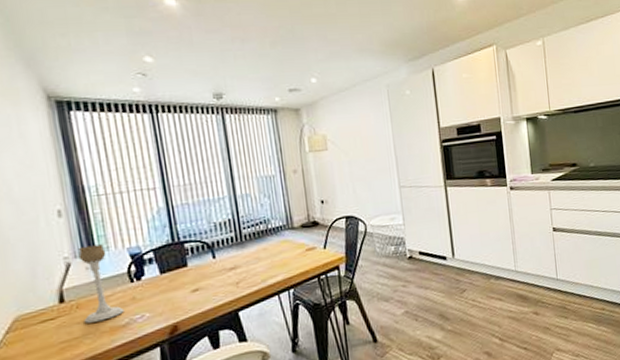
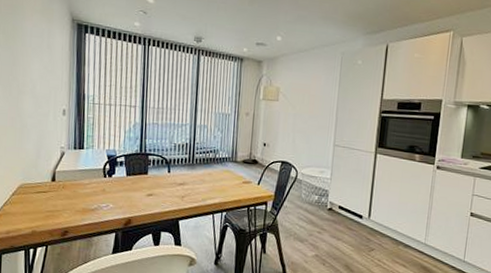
candle holder: present [78,244,124,323] -> none [65,141,95,202]

